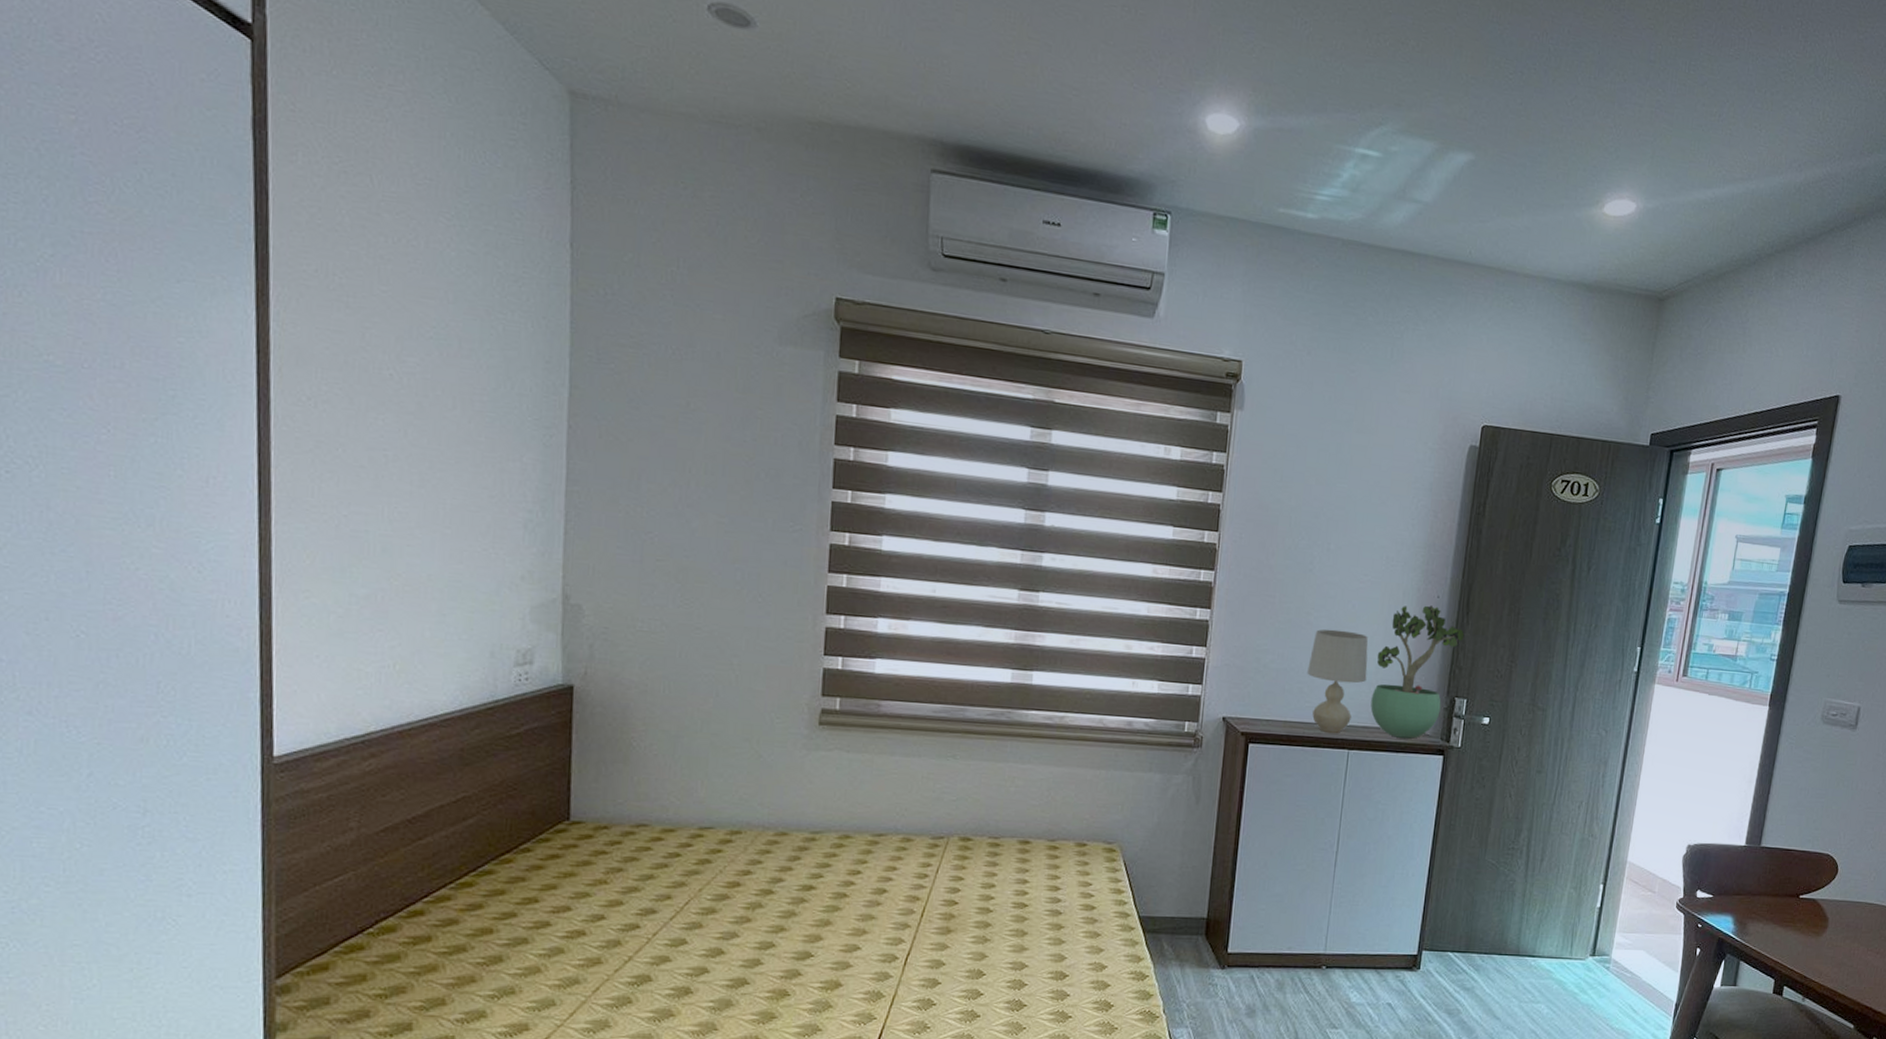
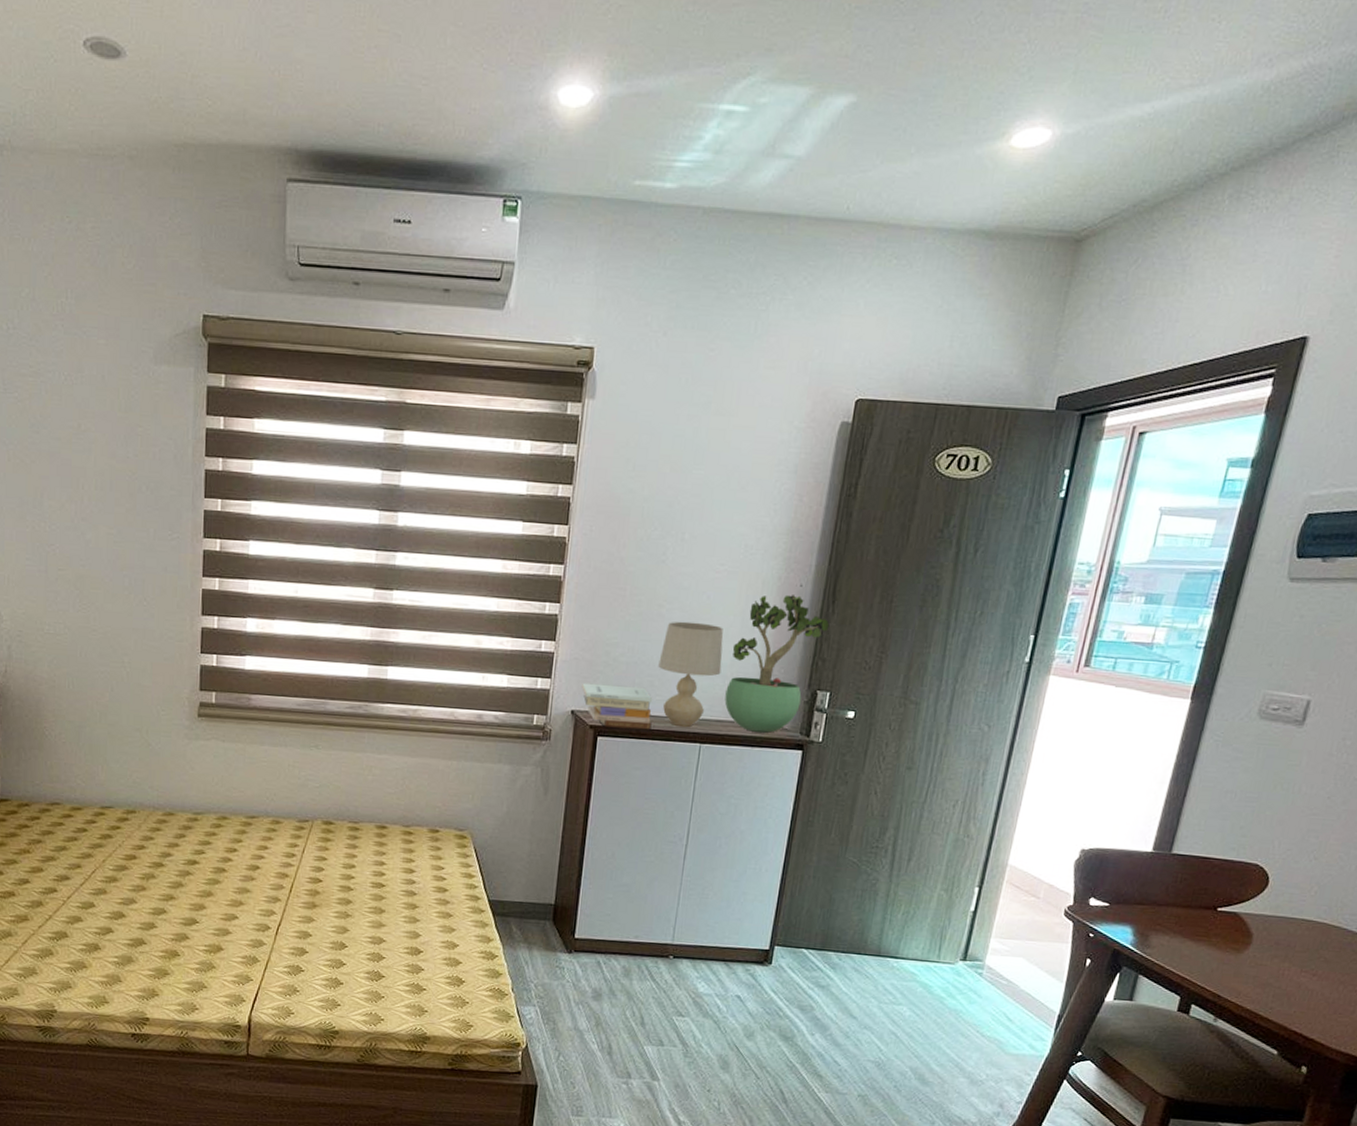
books: none [1233,689,1302,737] -> present [582,683,652,730]

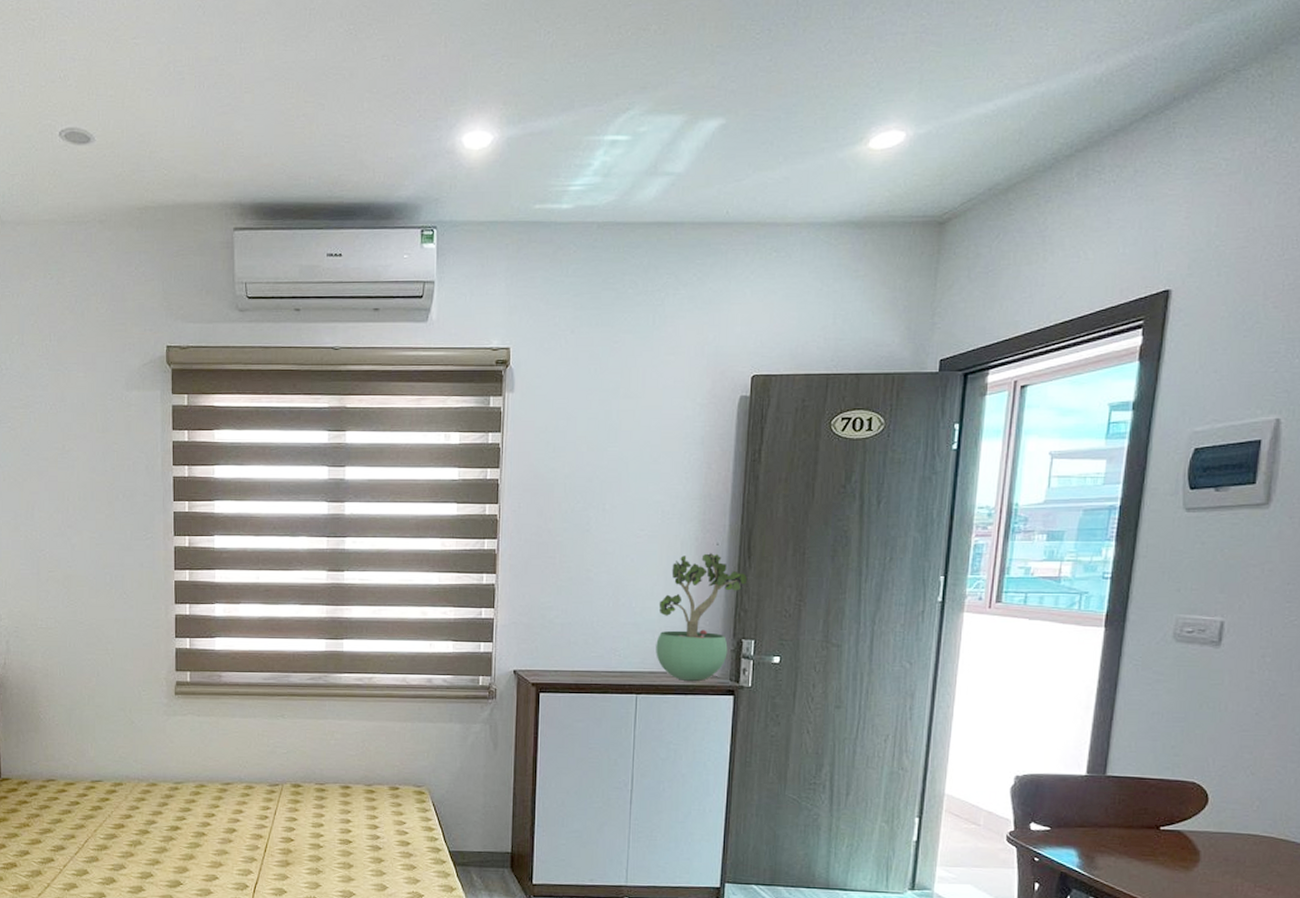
books: present [582,683,652,730] -> none [522,644,589,685]
table lamp: present [658,621,723,728] -> none [591,583,650,680]

